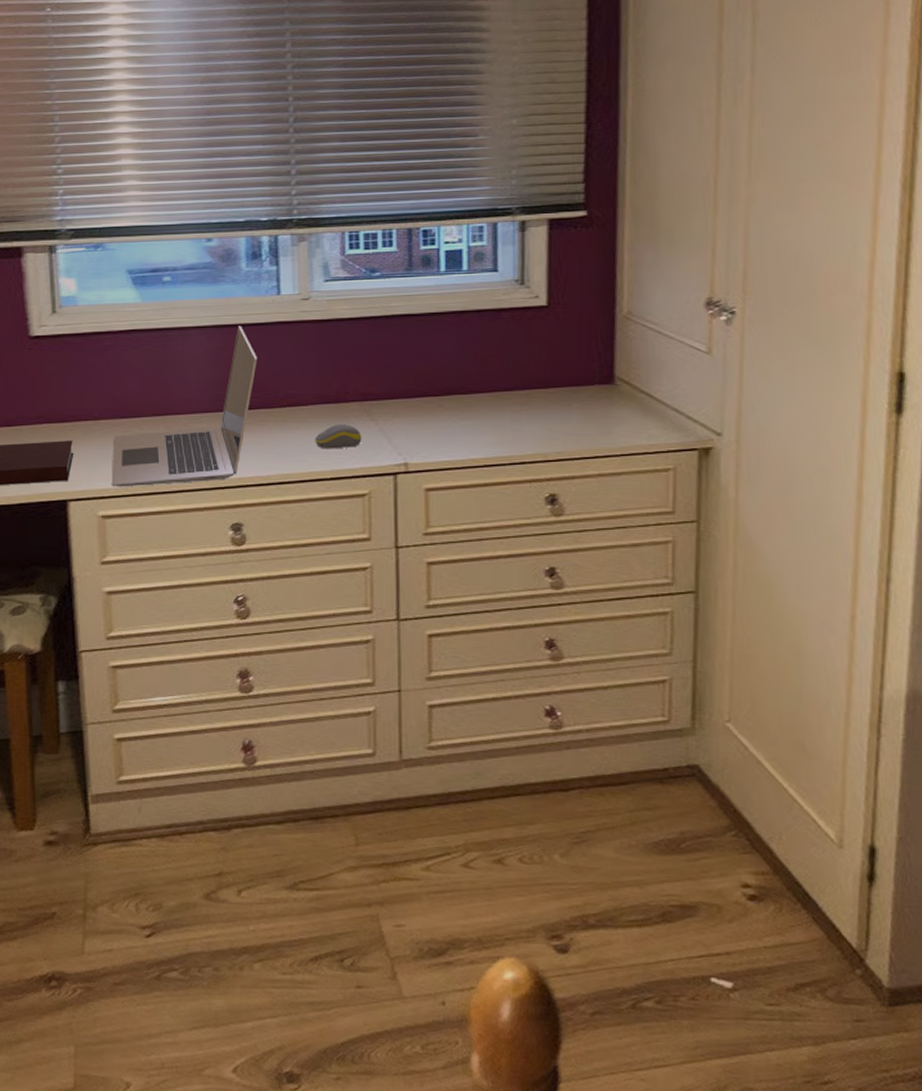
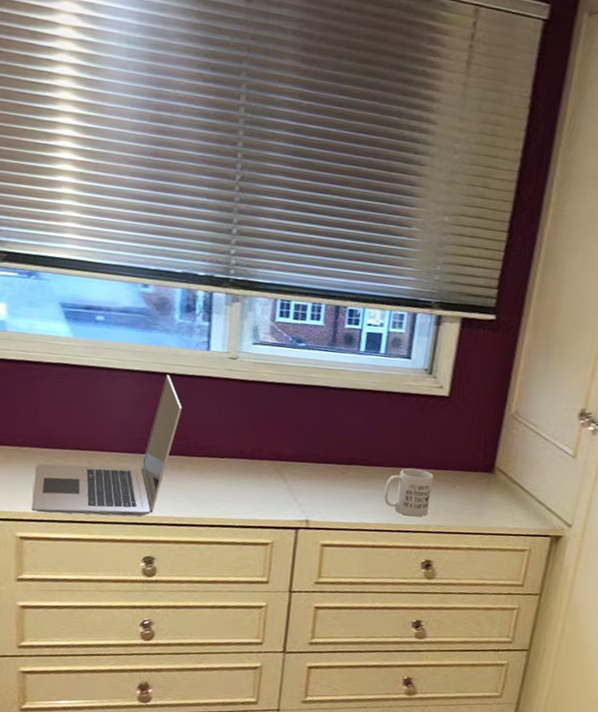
computer mouse: present [315,423,362,449] -> none [228,478,271,501]
mug: none [489,390,544,445] -> present [383,468,433,517]

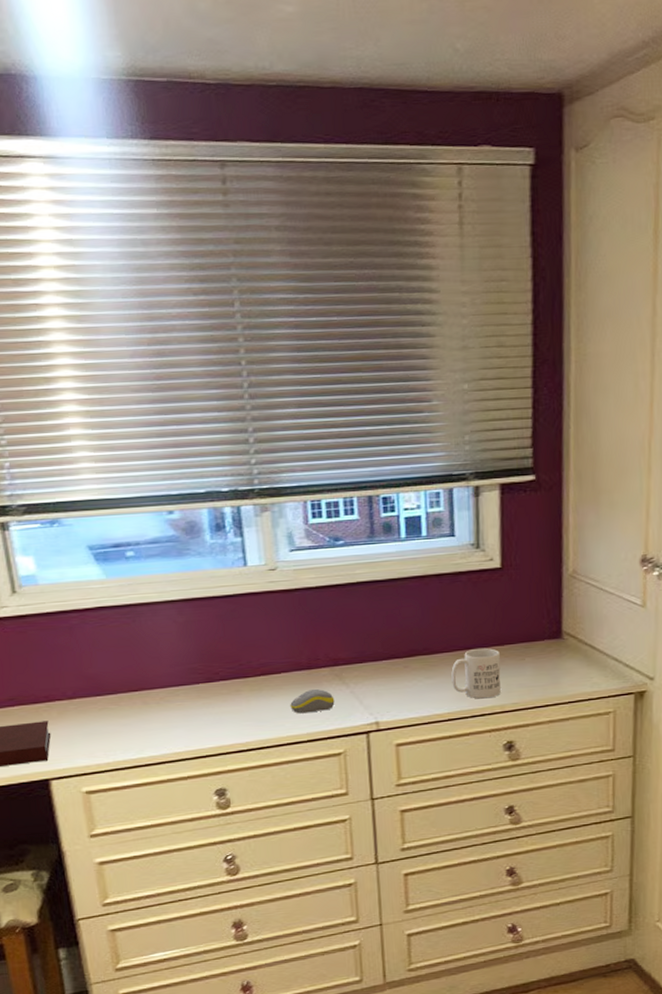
laptop: present [31,374,182,517] -> none [90,598,229,763]
computer mouse: none [228,478,271,501] -> present [290,688,335,714]

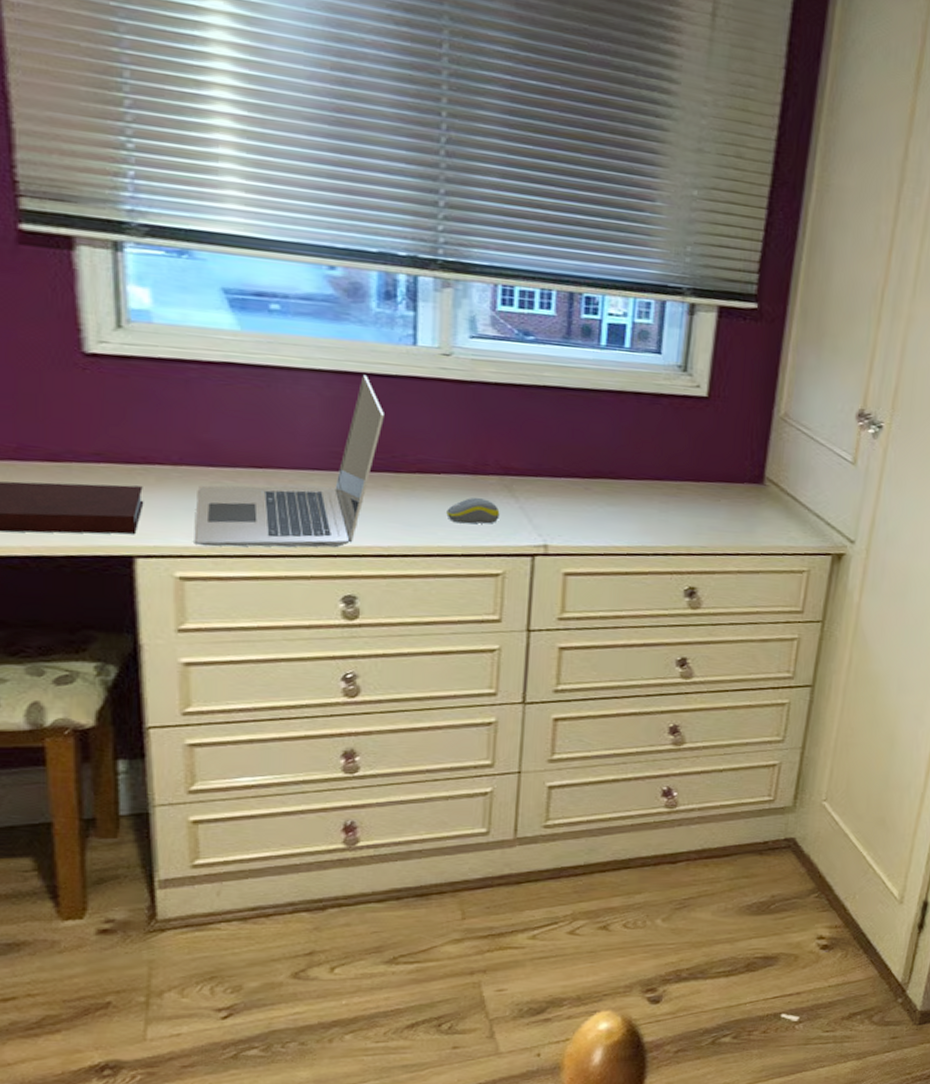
laptop: none [90,598,229,763] -> present [194,374,384,548]
mug: present [451,648,501,699] -> none [636,480,694,537]

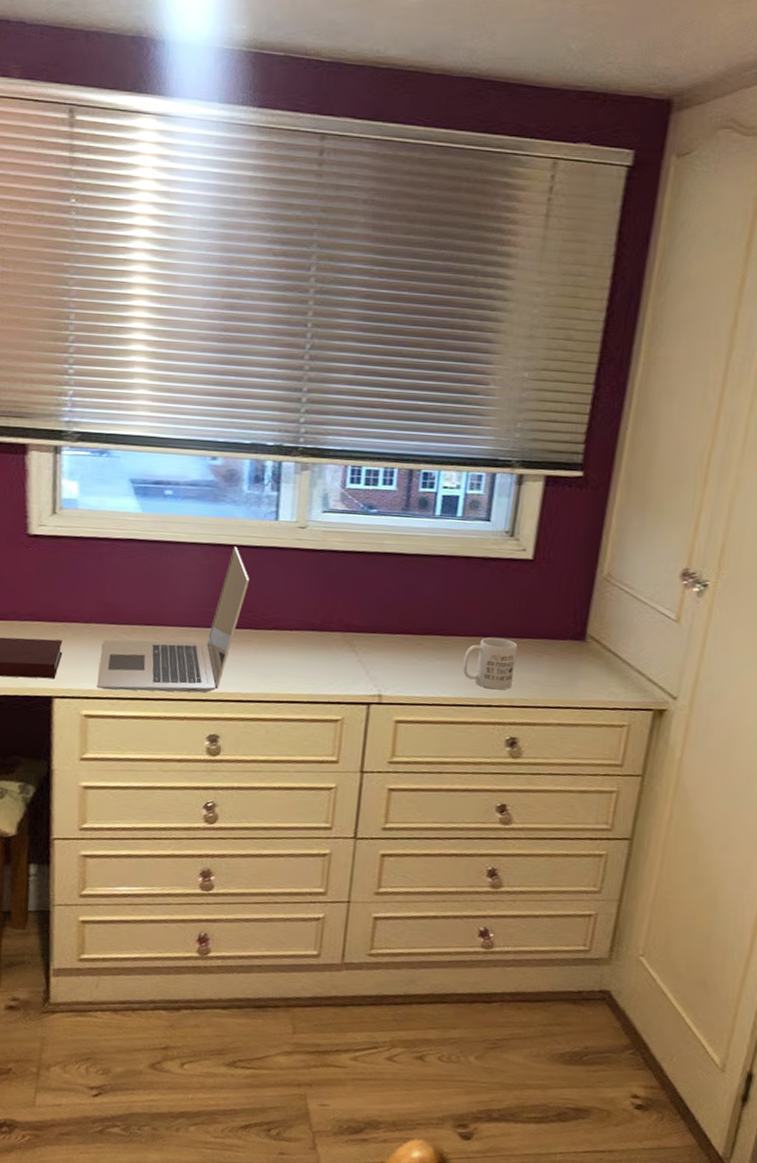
computer mouse: present [446,497,500,524] -> none [296,651,341,675]
mug: none [636,480,694,537] -> present [462,637,517,690]

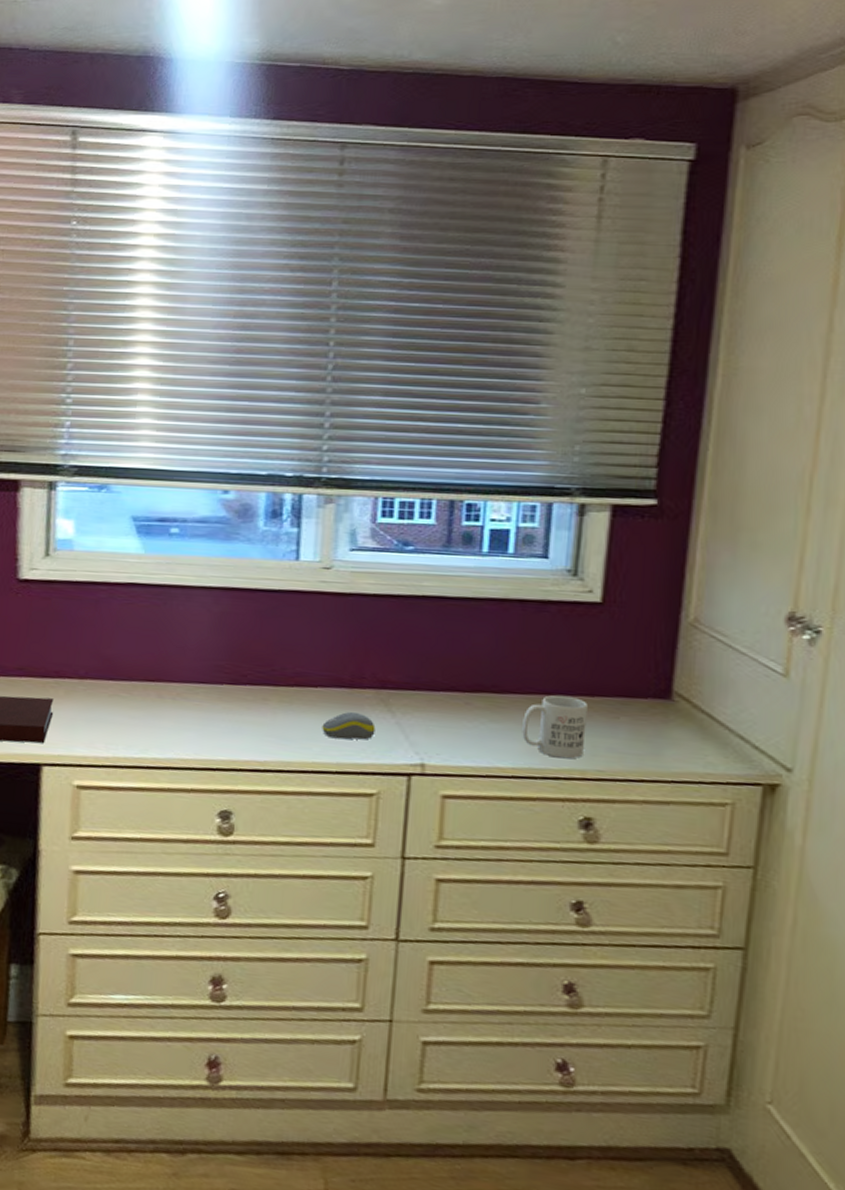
laptop: present [97,546,249,693] -> none [91,590,266,761]
computer mouse: none [296,651,341,675] -> present [322,711,376,740]

